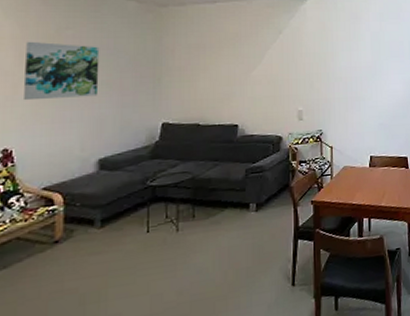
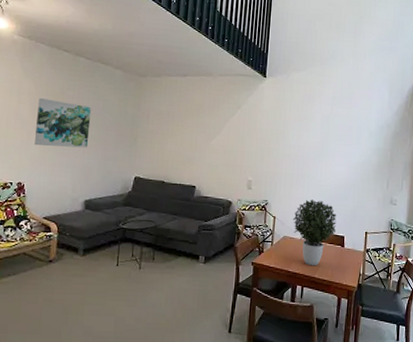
potted plant: none [352,122,398,195] -> present [293,199,337,266]

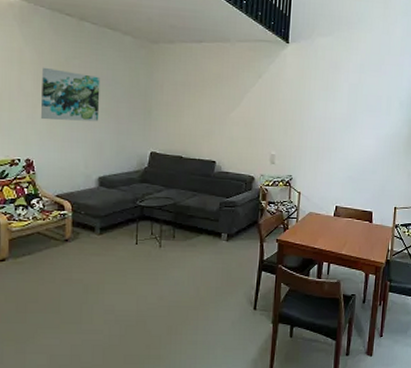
potted plant: present [293,199,337,266] -> none [319,174,365,242]

